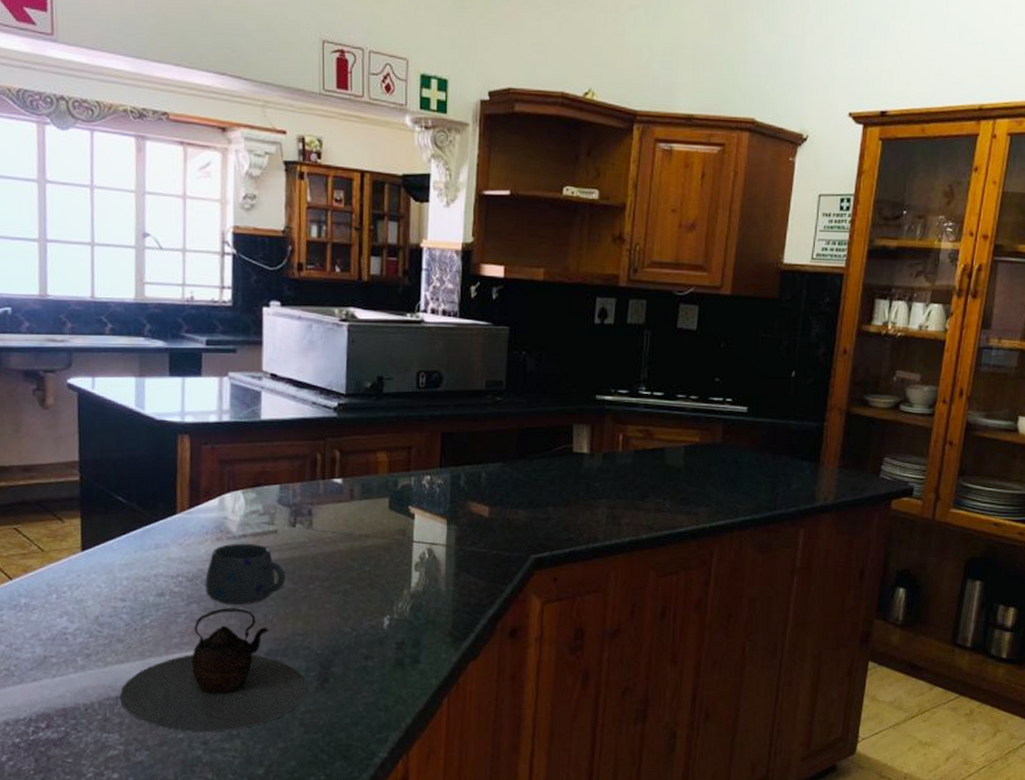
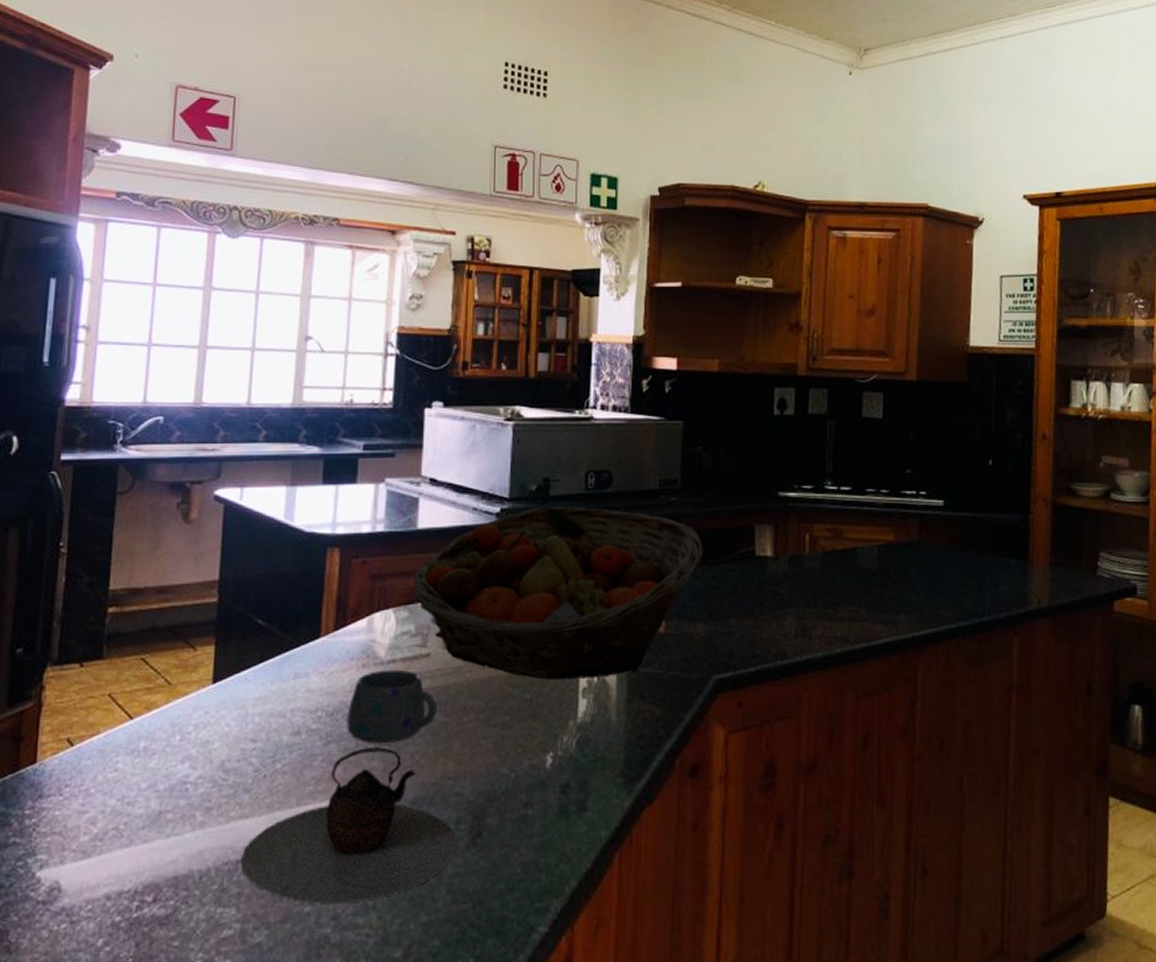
fruit basket: none [259,403,525,555] -> present [413,506,703,680]

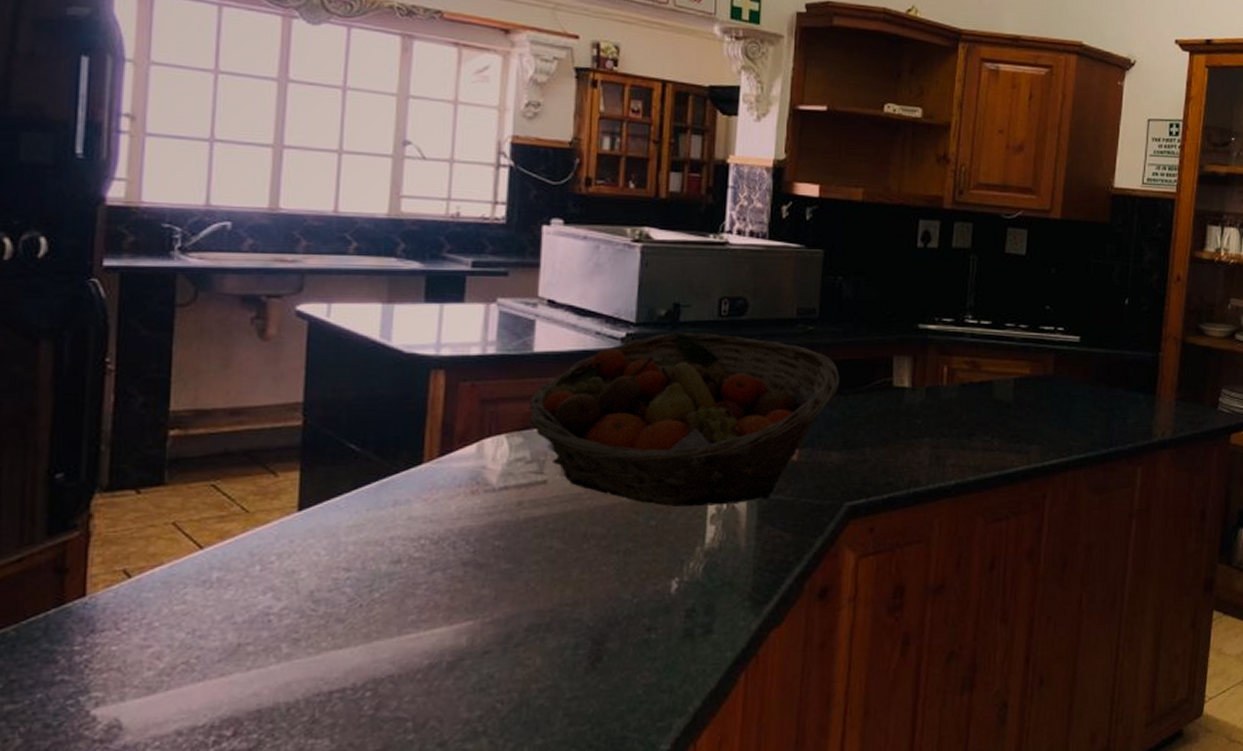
teapot: present [241,747,458,904] -> none [335,575,576,731]
mug: present [347,669,438,743] -> none [454,496,555,571]

